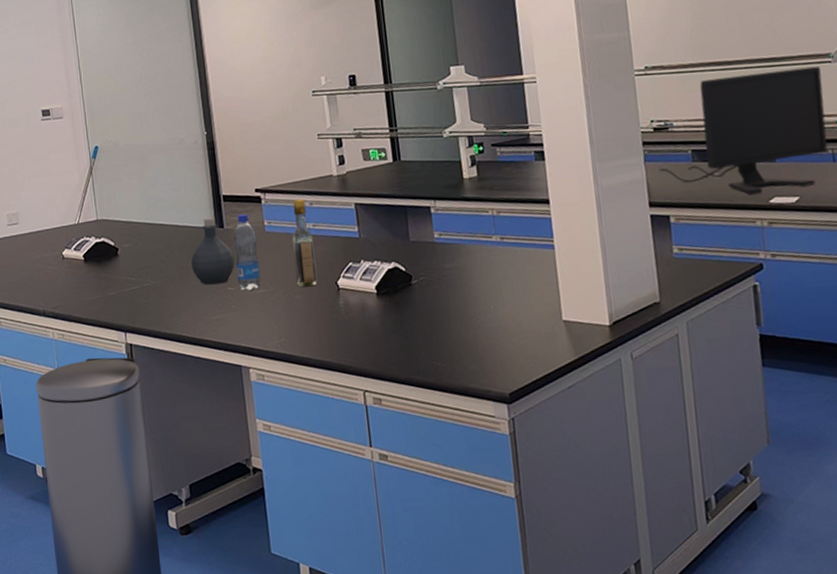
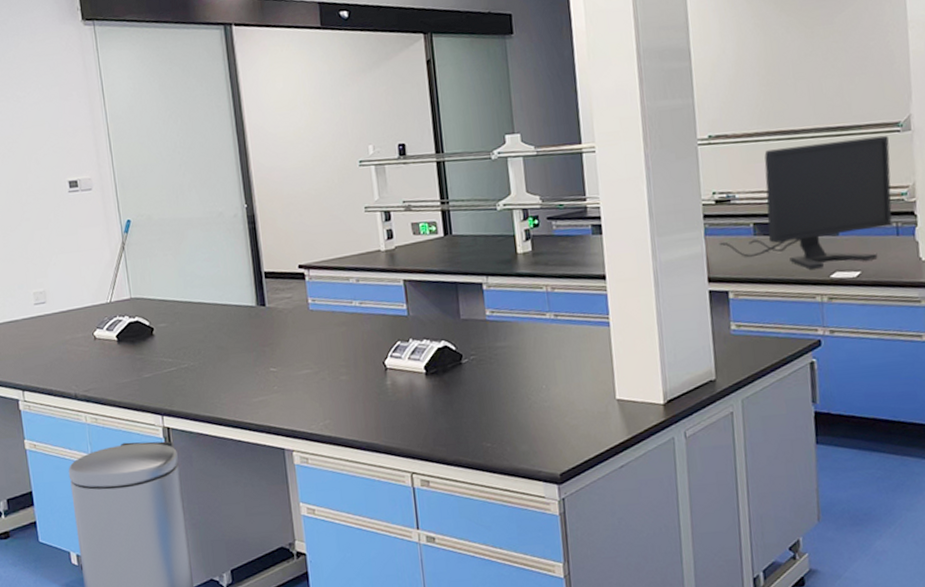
flask: present [191,217,236,285] -> none [231,295,278,366]
bottle: present [233,213,261,291] -> none [275,291,305,372]
bottle: present [292,198,318,288] -> none [337,275,364,368]

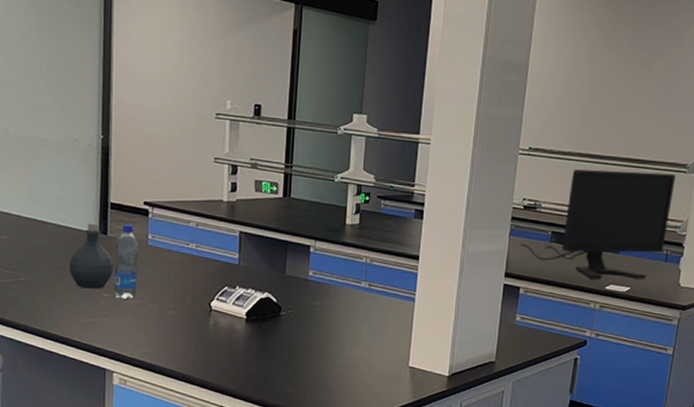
flask: none [231,295,278,366] -> present [69,222,114,289]
bottle: none [275,291,305,372] -> present [113,224,139,300]

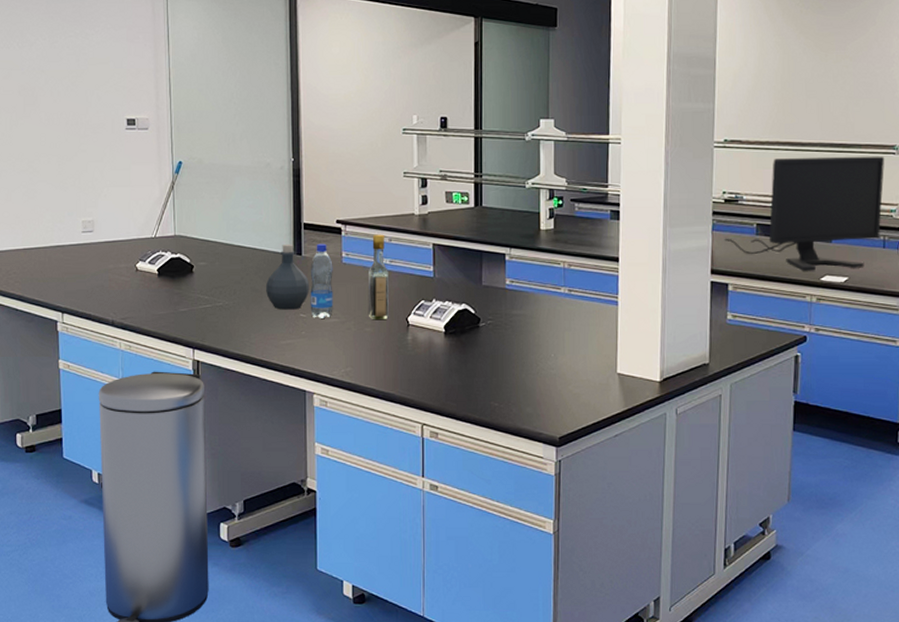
bottle: none [171,218,194,304] -> present [367,234,389,320]

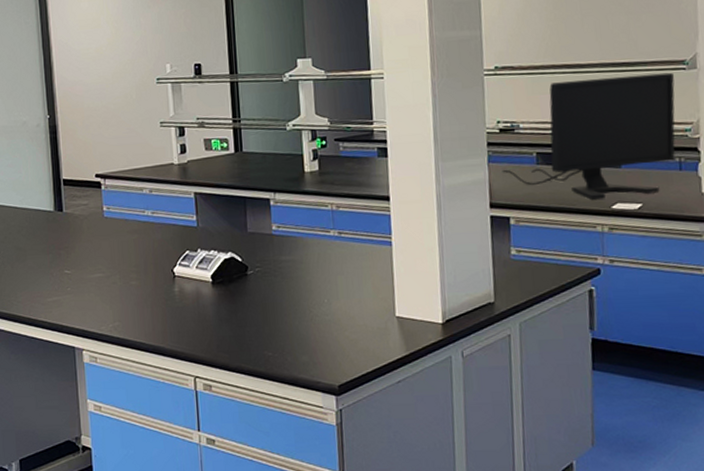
flask: present [266,243,310,310] -> none [29,200,73,267]
bottle: present [310,243,333,320] -> none [72,198,98,275]
bottle: present [367,234,389,320] -> none [130,186,154,273]

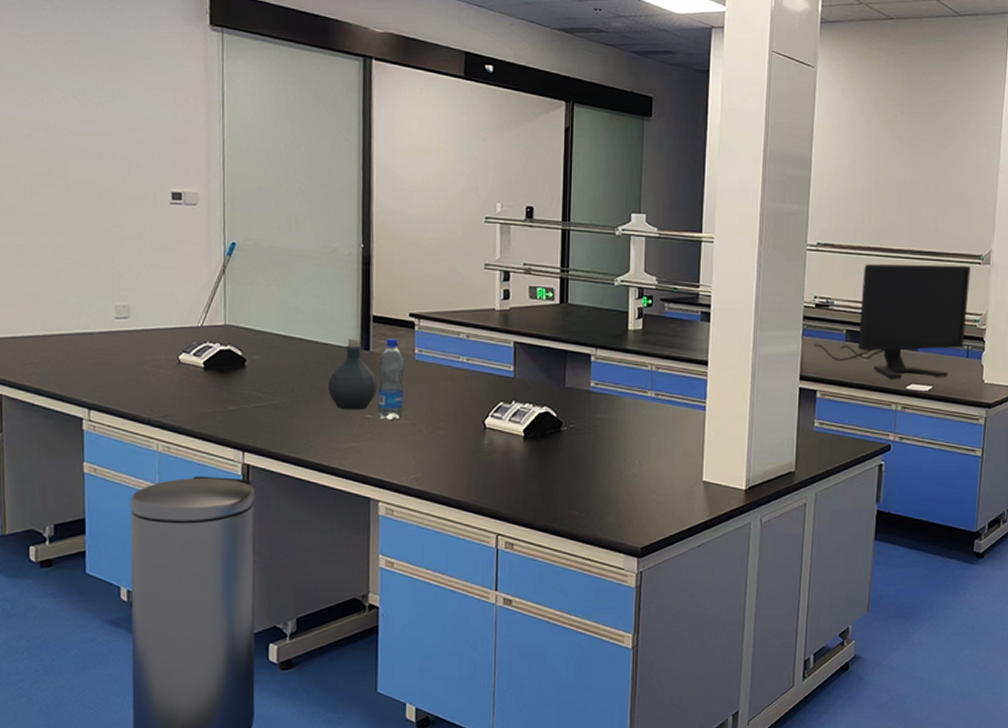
flask: none [29,200,73,267] -> present [328,337,378,410]
bottle: none [72,198,98,275] -> present [377,338,404,421]

